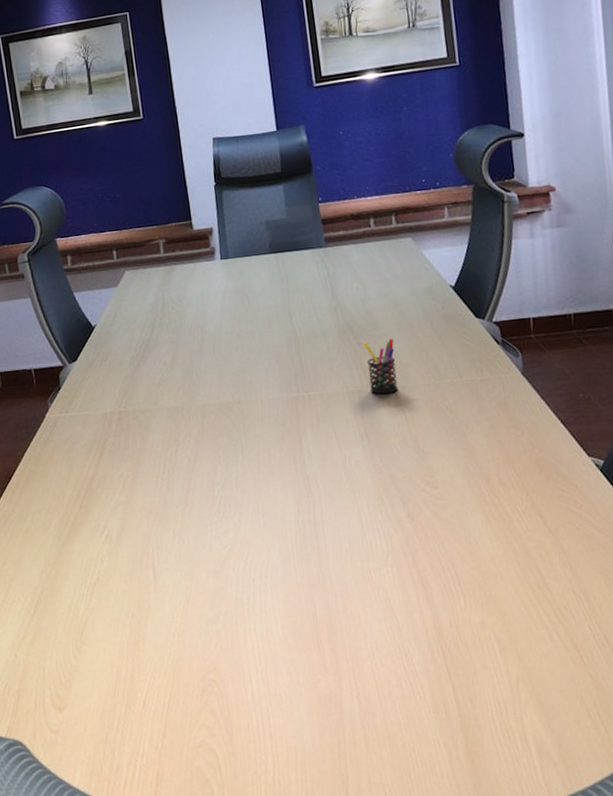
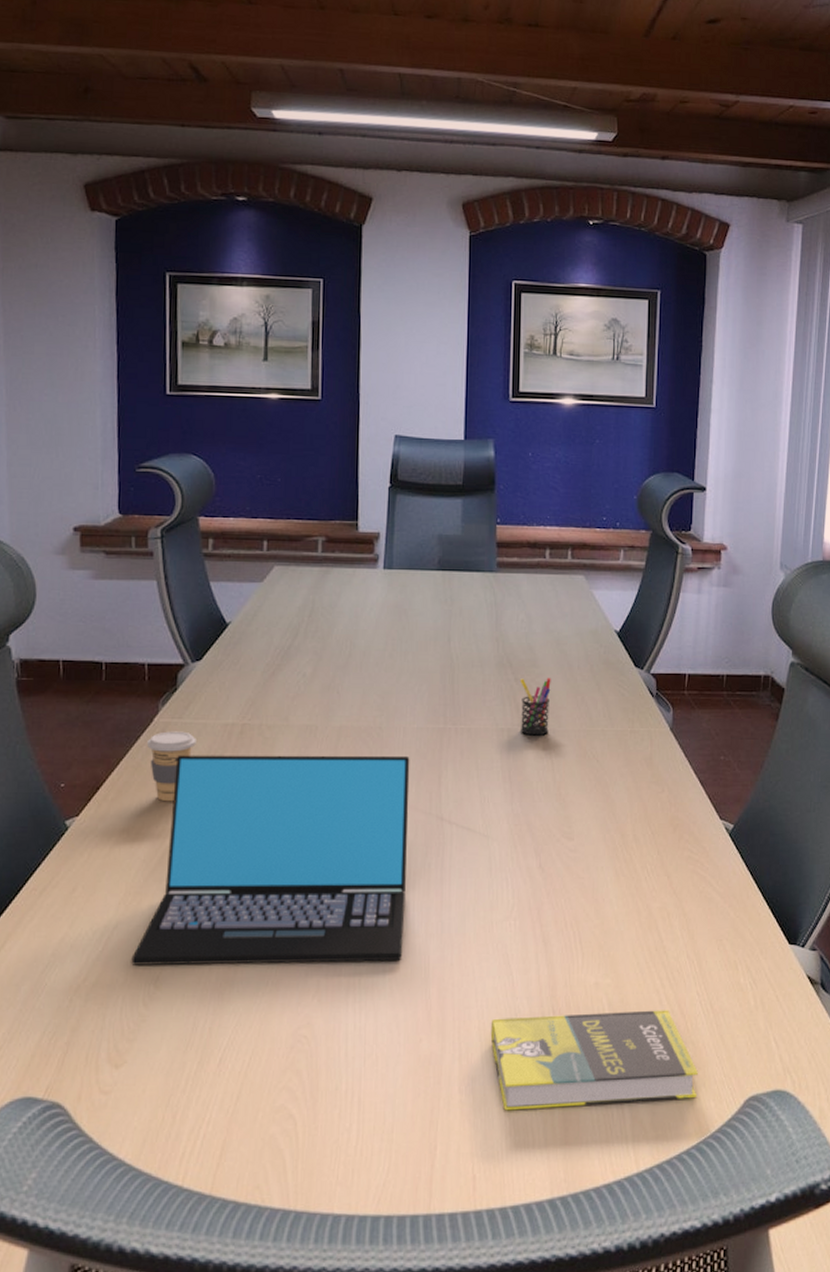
coffee cup: none [43,423,83,485] -> present [147,731,196,802]
laptop: none [58,424,290,624] -> present [131,755,410,965]
book: none [382,645,605,744] -> present [490,1010,698,1111]

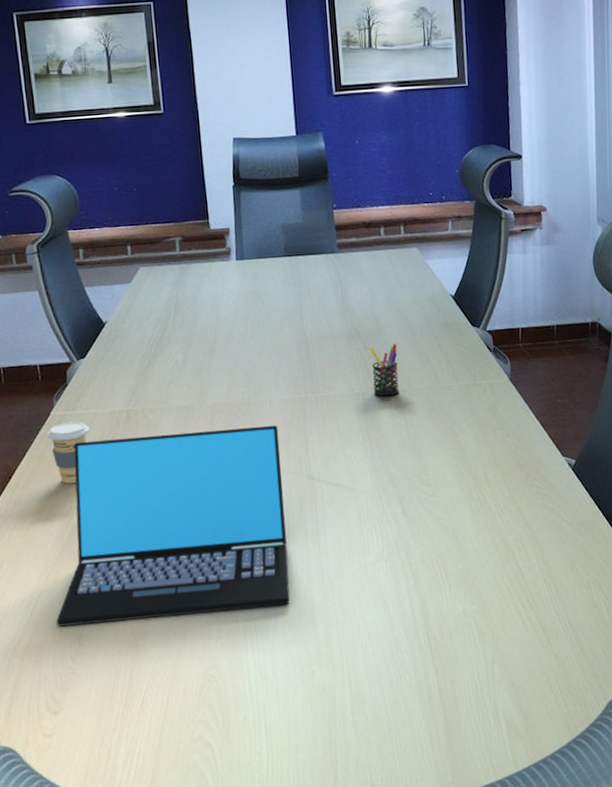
book: present [490,1010,698,1111] -> none [374,629,565,727]

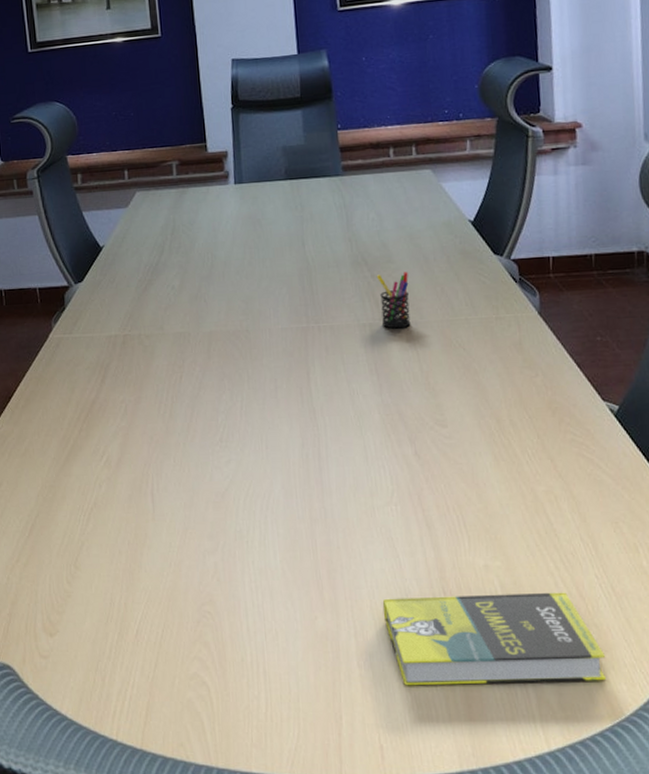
coffee cup: present [47,421,90,484] -> none [46,345,86,407]
laptop: present [56,425,290,627] -> none [53,354,290,549]
book: none [374,629,565,727] -> present [382,592,607,686]

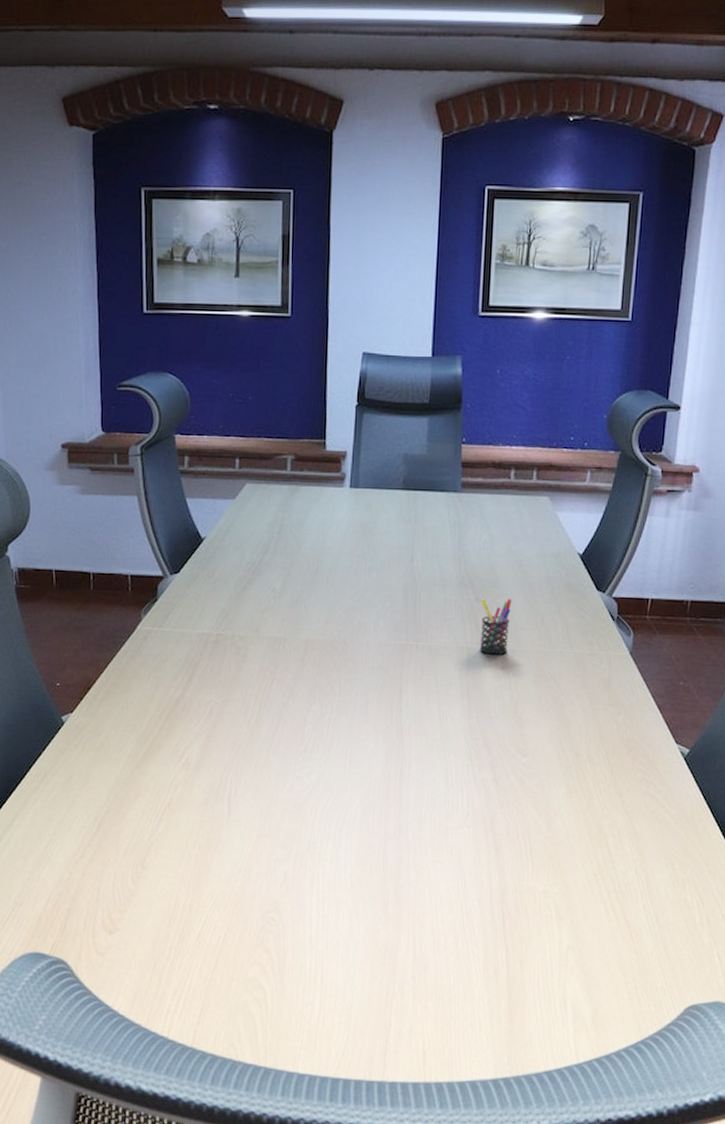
book: present [382,592,607,686] -> none [443,916,640,1003]

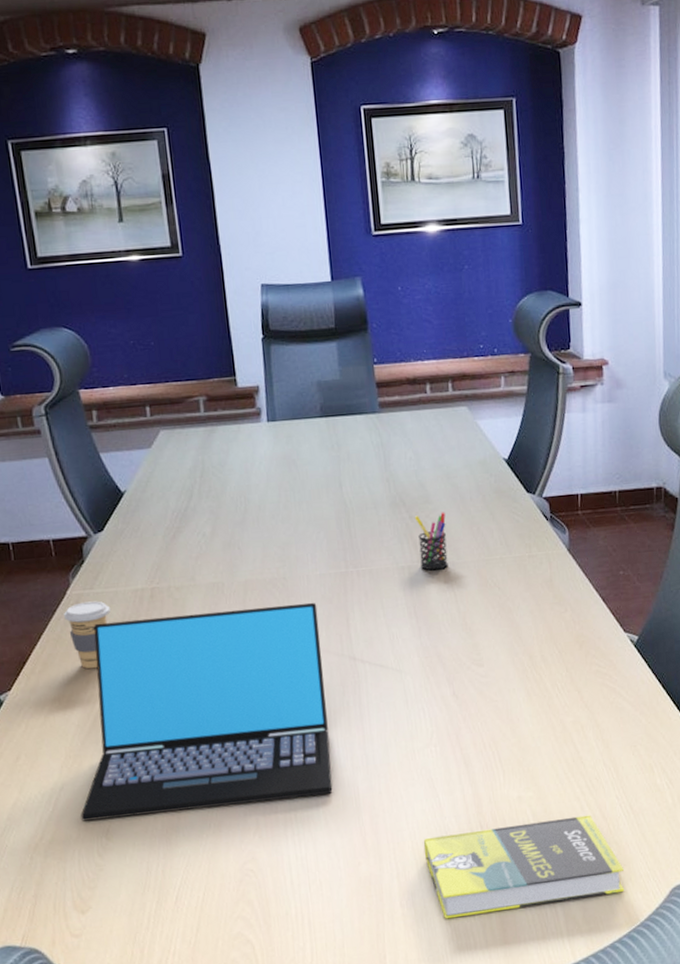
laptop: none [121,661,373,859] -> present [81,602,333,821]
coffee cup: none [132,638,175,704] -> present [64,601,110,669]
book: none [443,916,640,1003] -> present [423,815,625,919]

